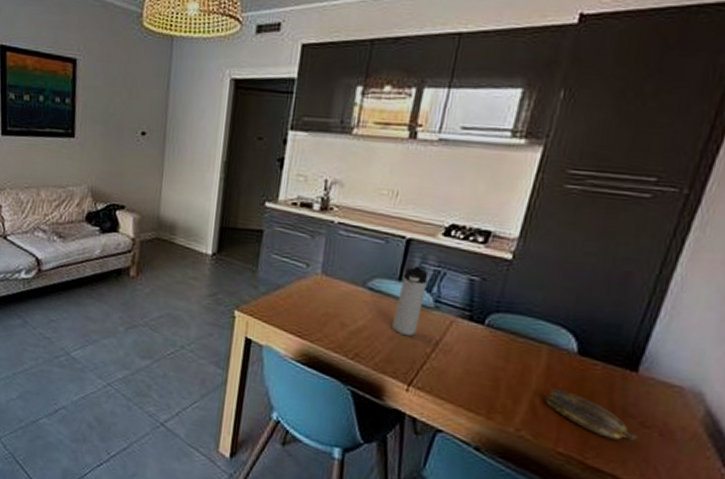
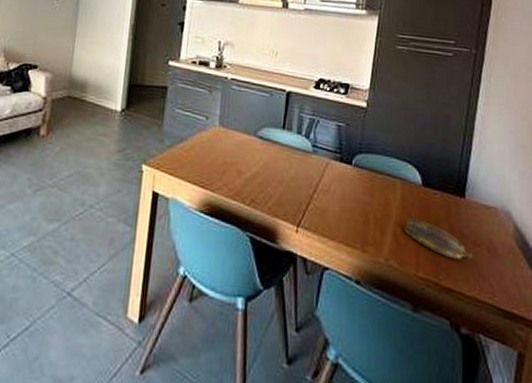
thermos bottle: present [392,265,429,337] -> none [281,115,306,180]

